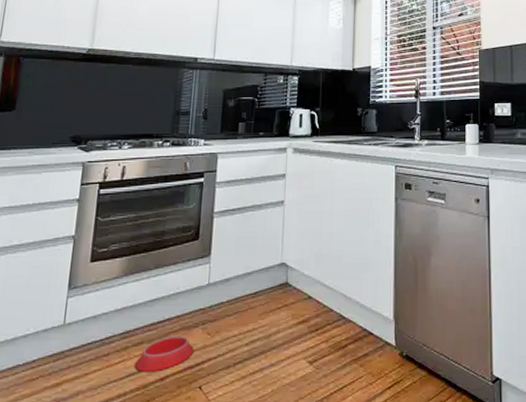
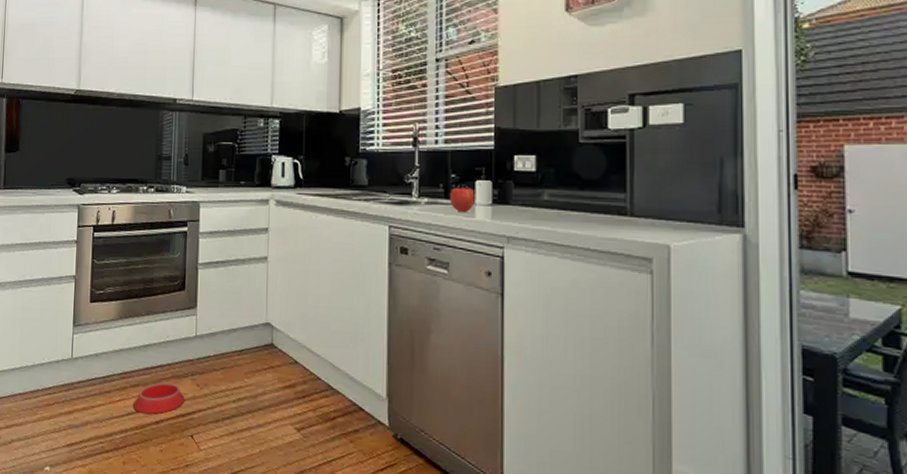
fruit: none [446,128,465,152] -> present [450,184,475,213]

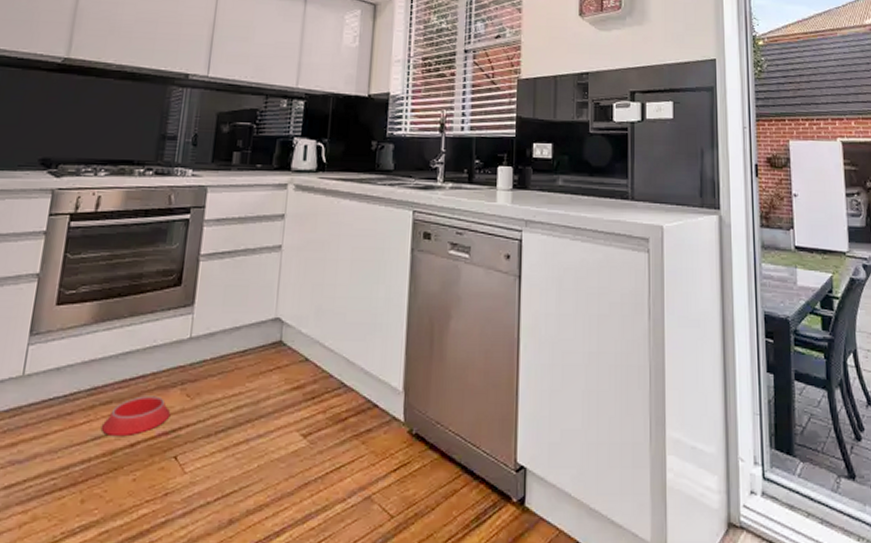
fruit: present [450,184,475,213] -> none [473,170,497,198]

